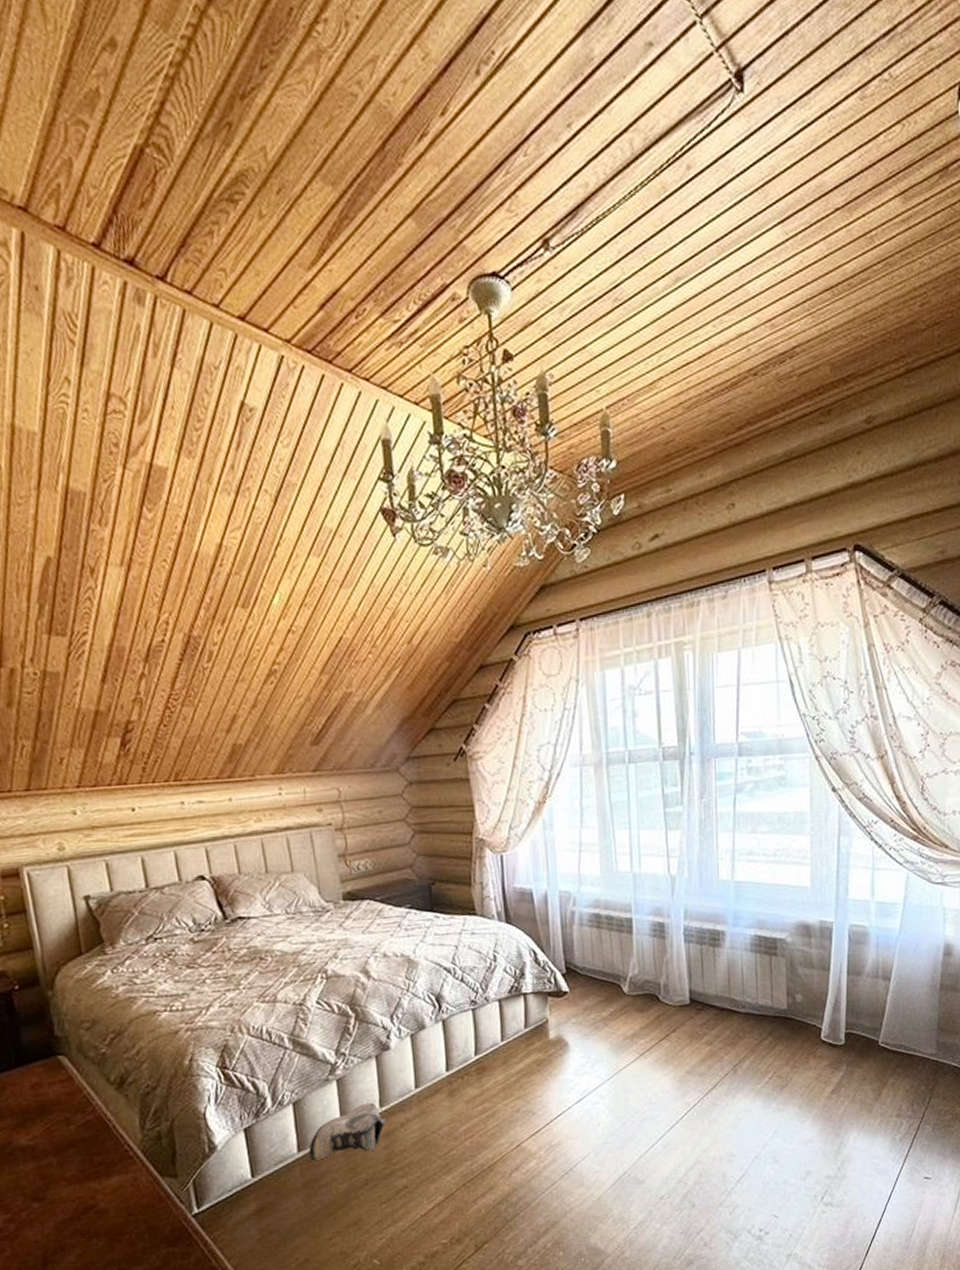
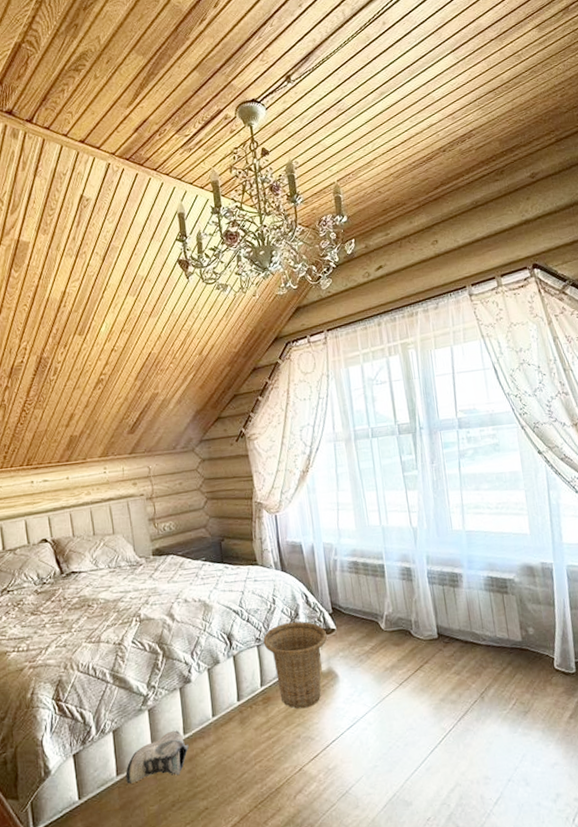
basket: none [480,982,557,1081] -> present [263,621,327,709]

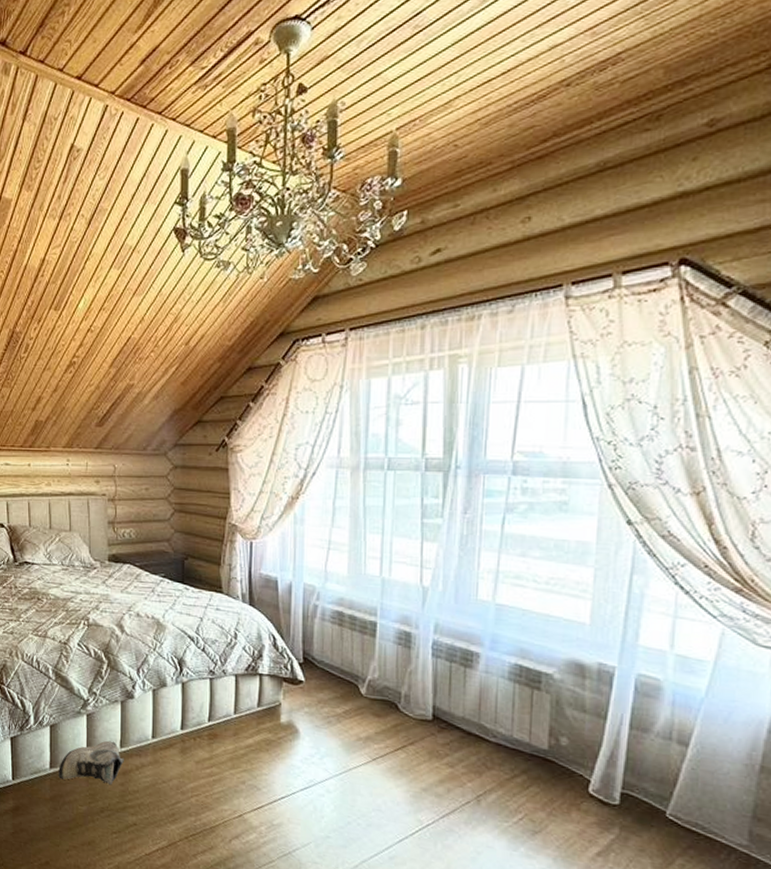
basket: present [263,621,327,709] -> none [217,661,292,756]

